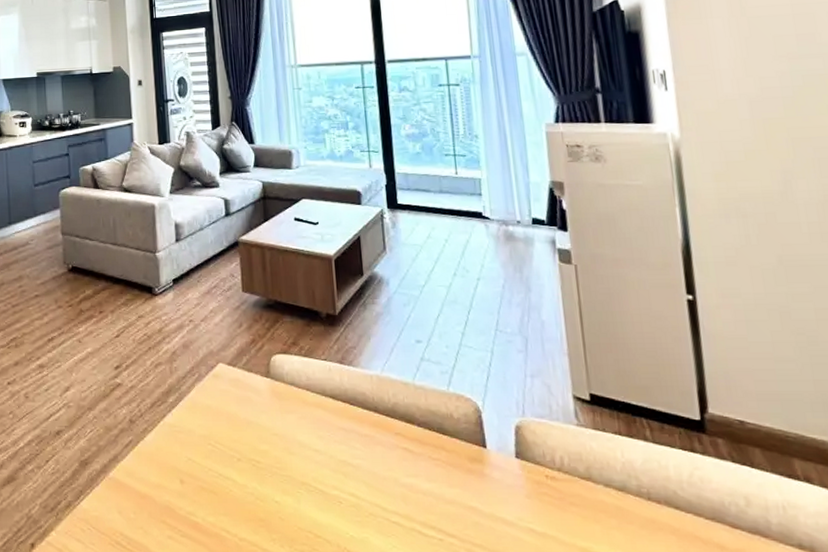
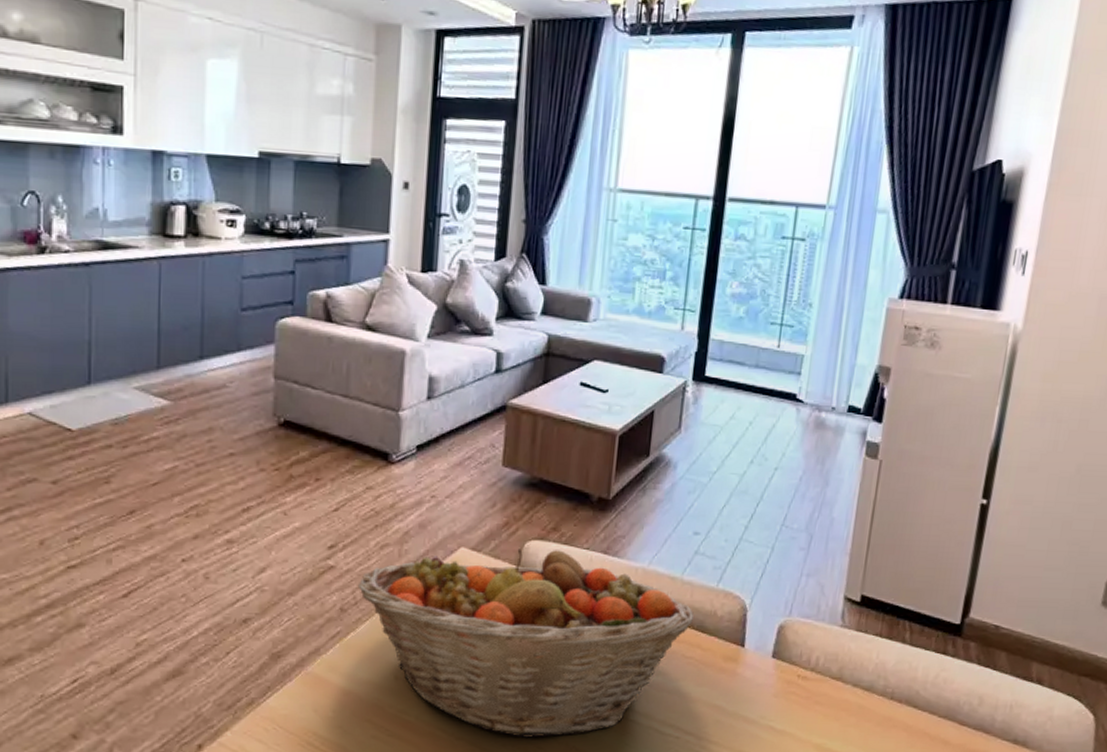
fruit basket: none [141,362,432,539] -> present [357,549,694,738]

